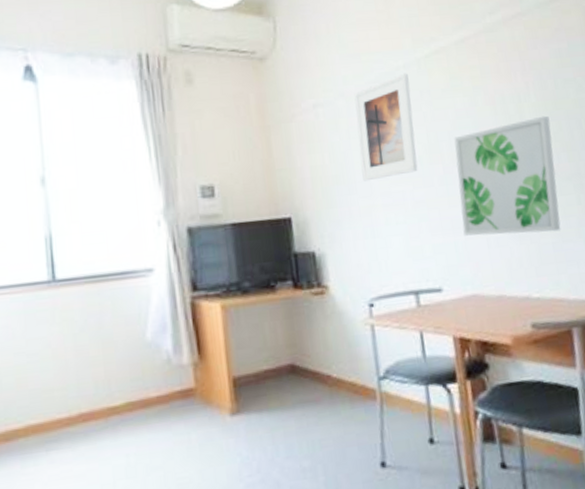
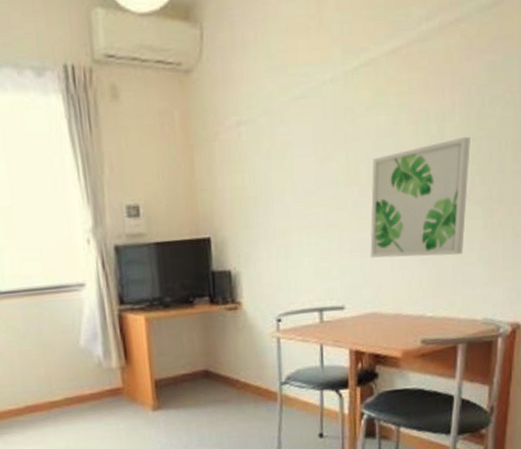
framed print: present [354,73,418,182] -> none [278,88,335,203]

